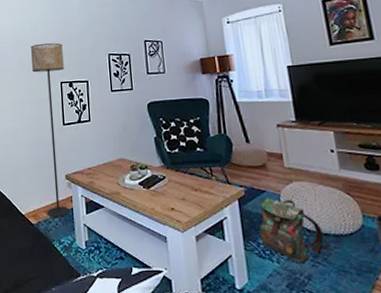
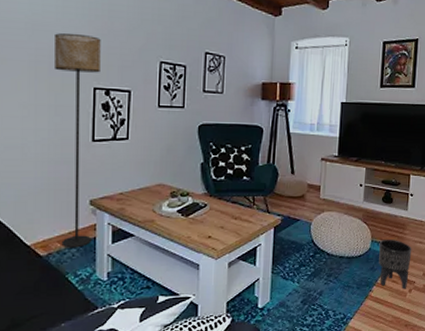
backpack: present [258,198,331,262] -> none [287,226,342,281]

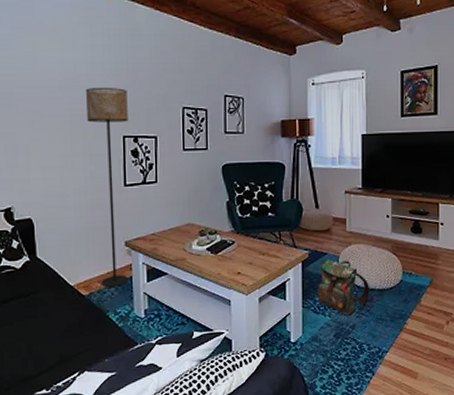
backpack: none [287,226,342,281] -> present [316,259,374,315]
planter: present [378,239,412,289] -> none [411,269,446,322]

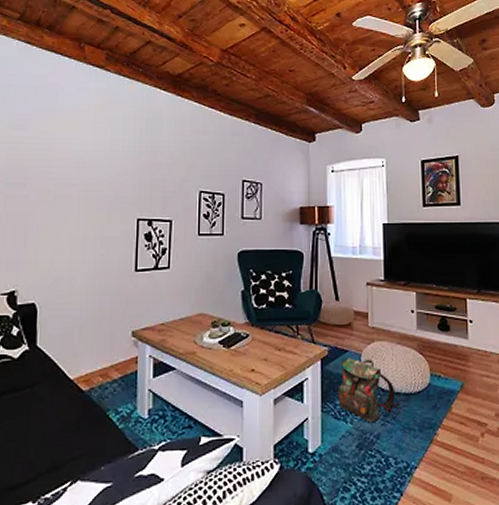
floor lamp: present [86,87,128,288] -> none [102,168,144,383]

